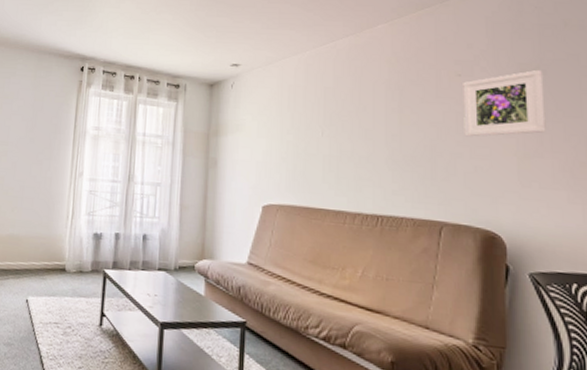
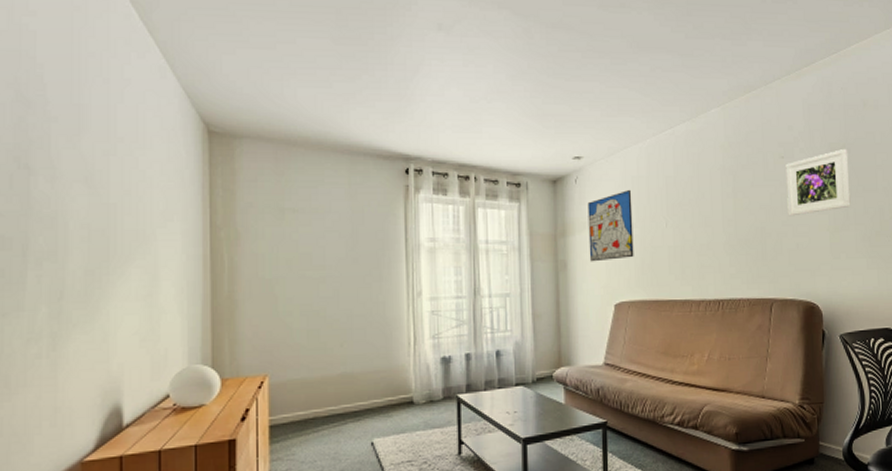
wall art: none [240,97,288,163] -> present [587,189,634,262]

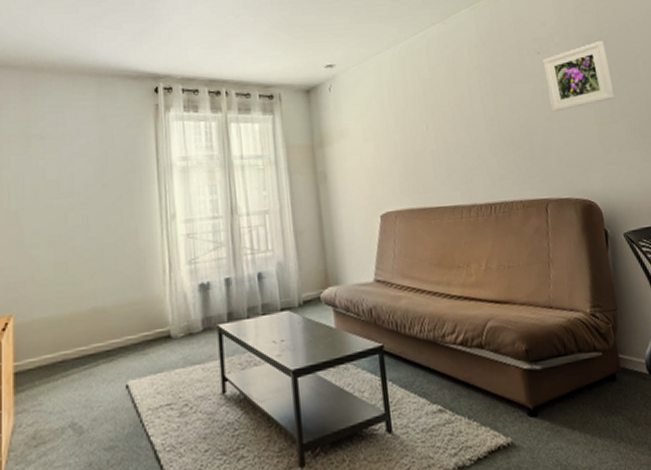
wall art: present [587,189,634,262] -> none [343,94,396,172]

